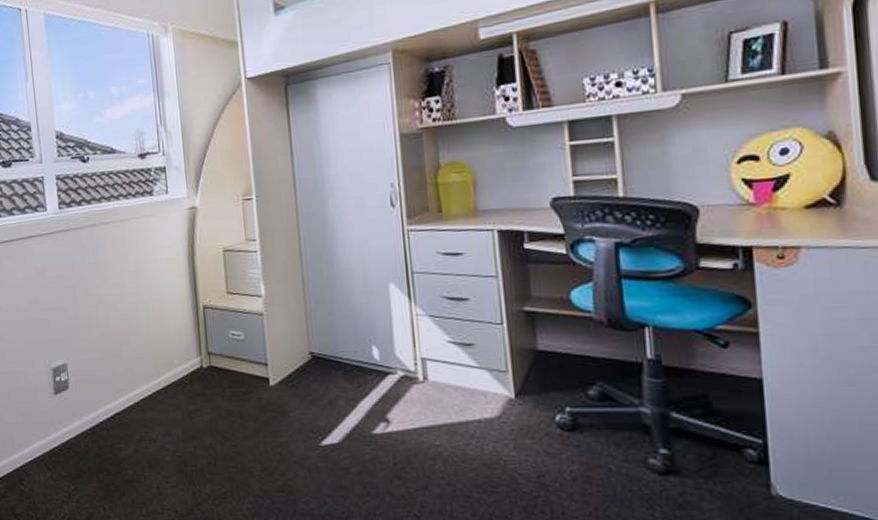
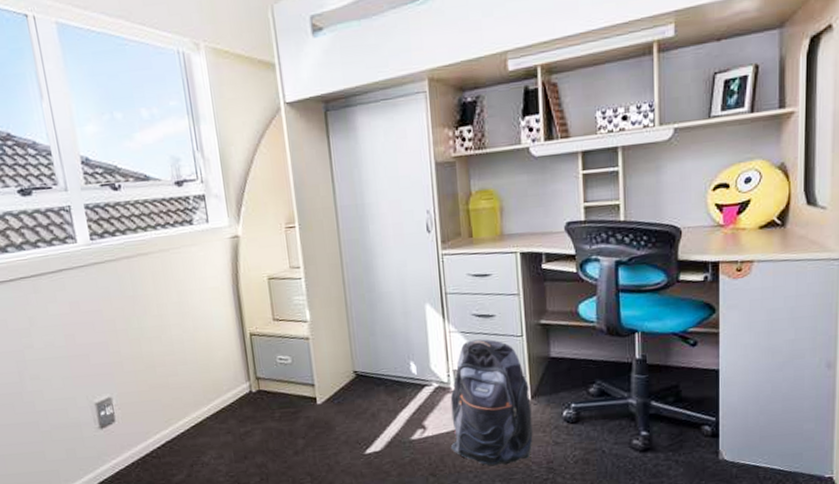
backpack: none [418,325,519,474] -> present [450,339,533,467]

